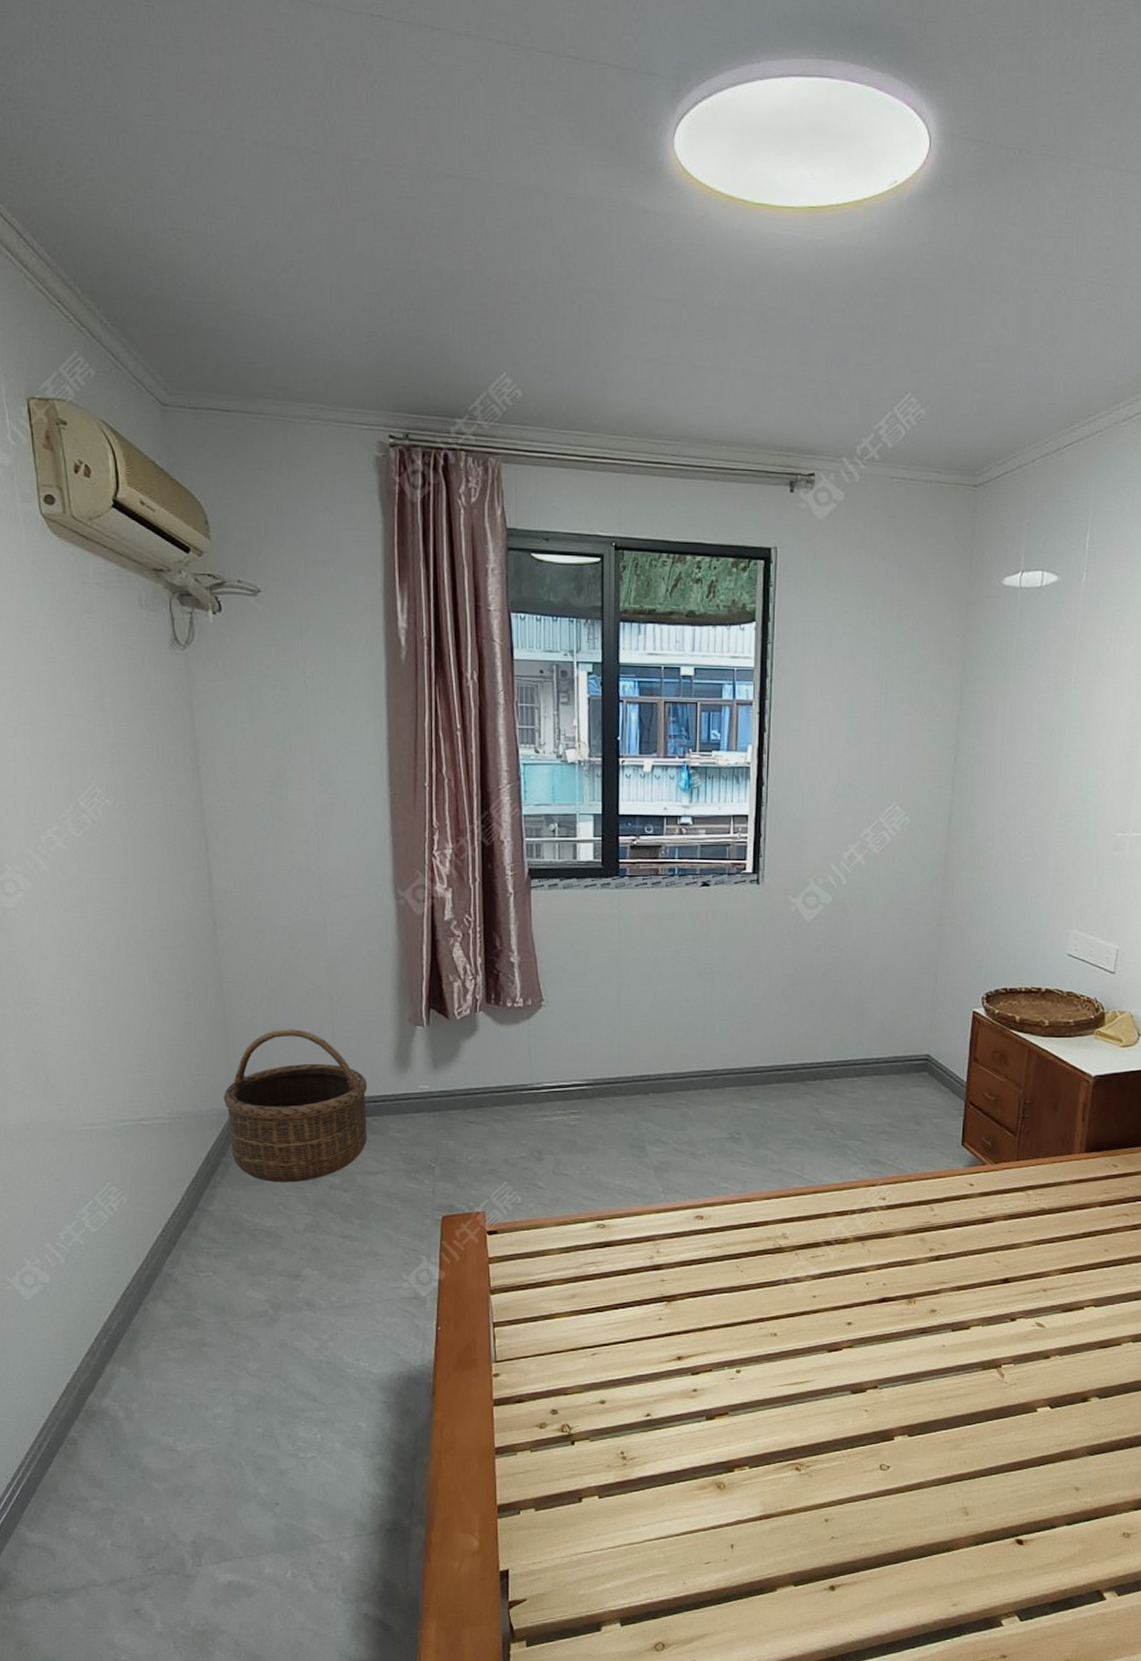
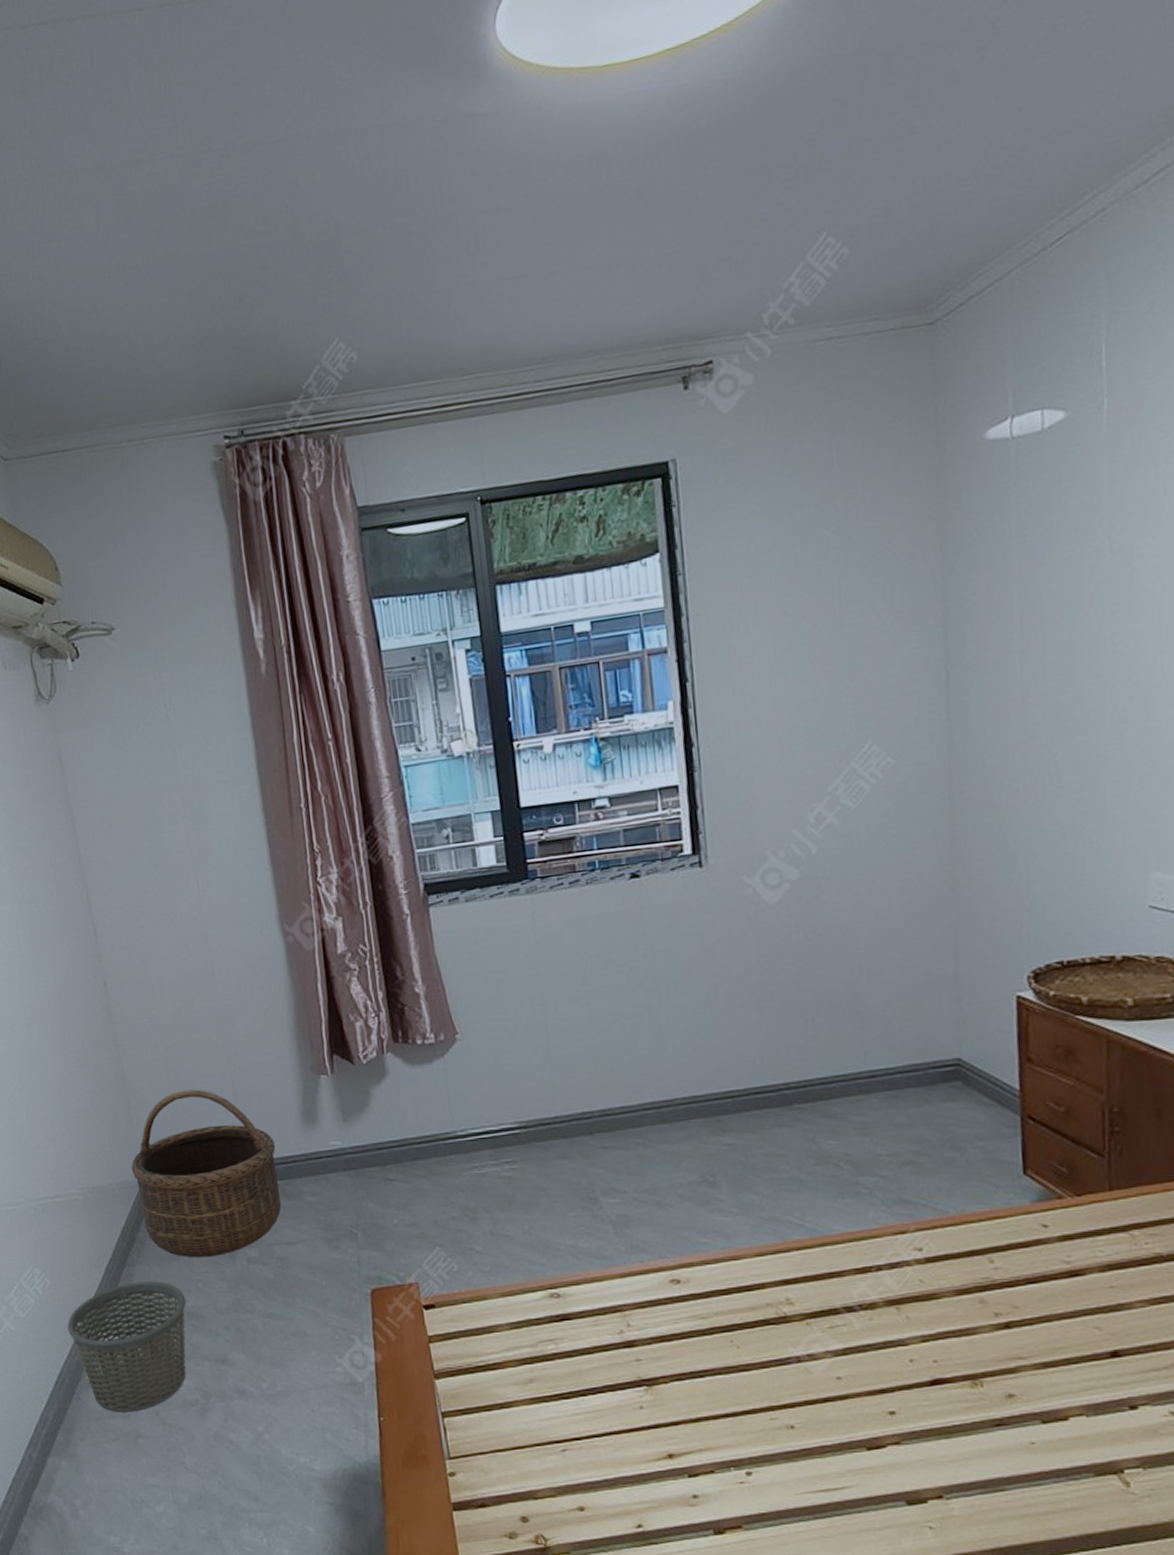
basket: none [141,1202,266,1322] -> present [67,1281,187,1412]

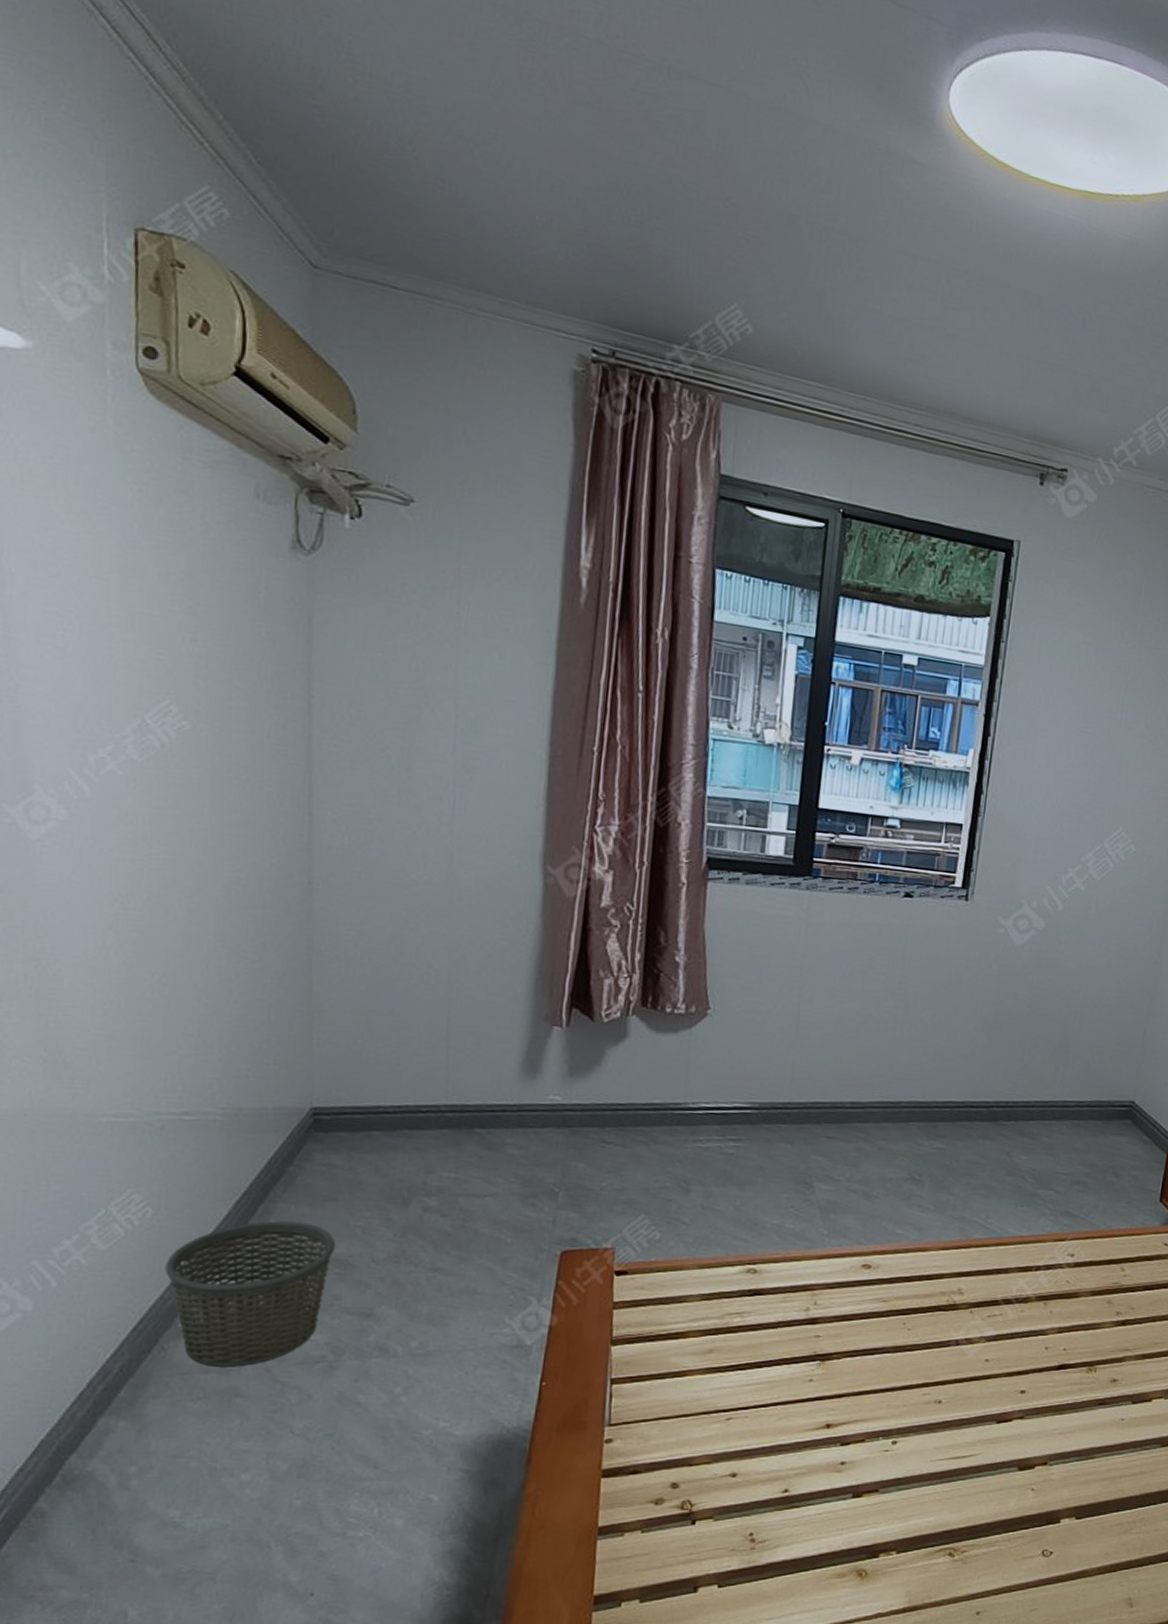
basket: present [131,1089,282,1258] -> none [297,1016,484,1202]

